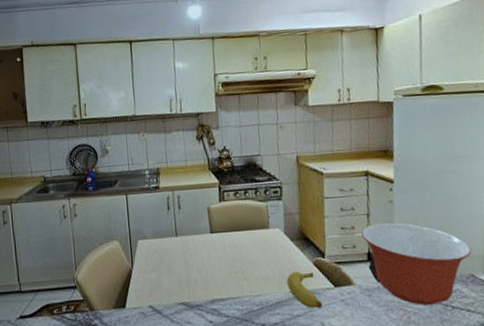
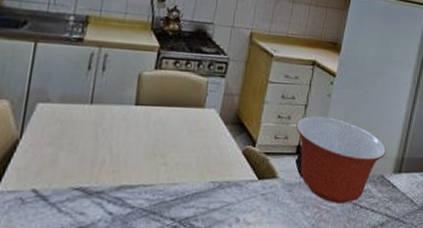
banana: present [287,271,322,308] -> none [209,159,242,202]

